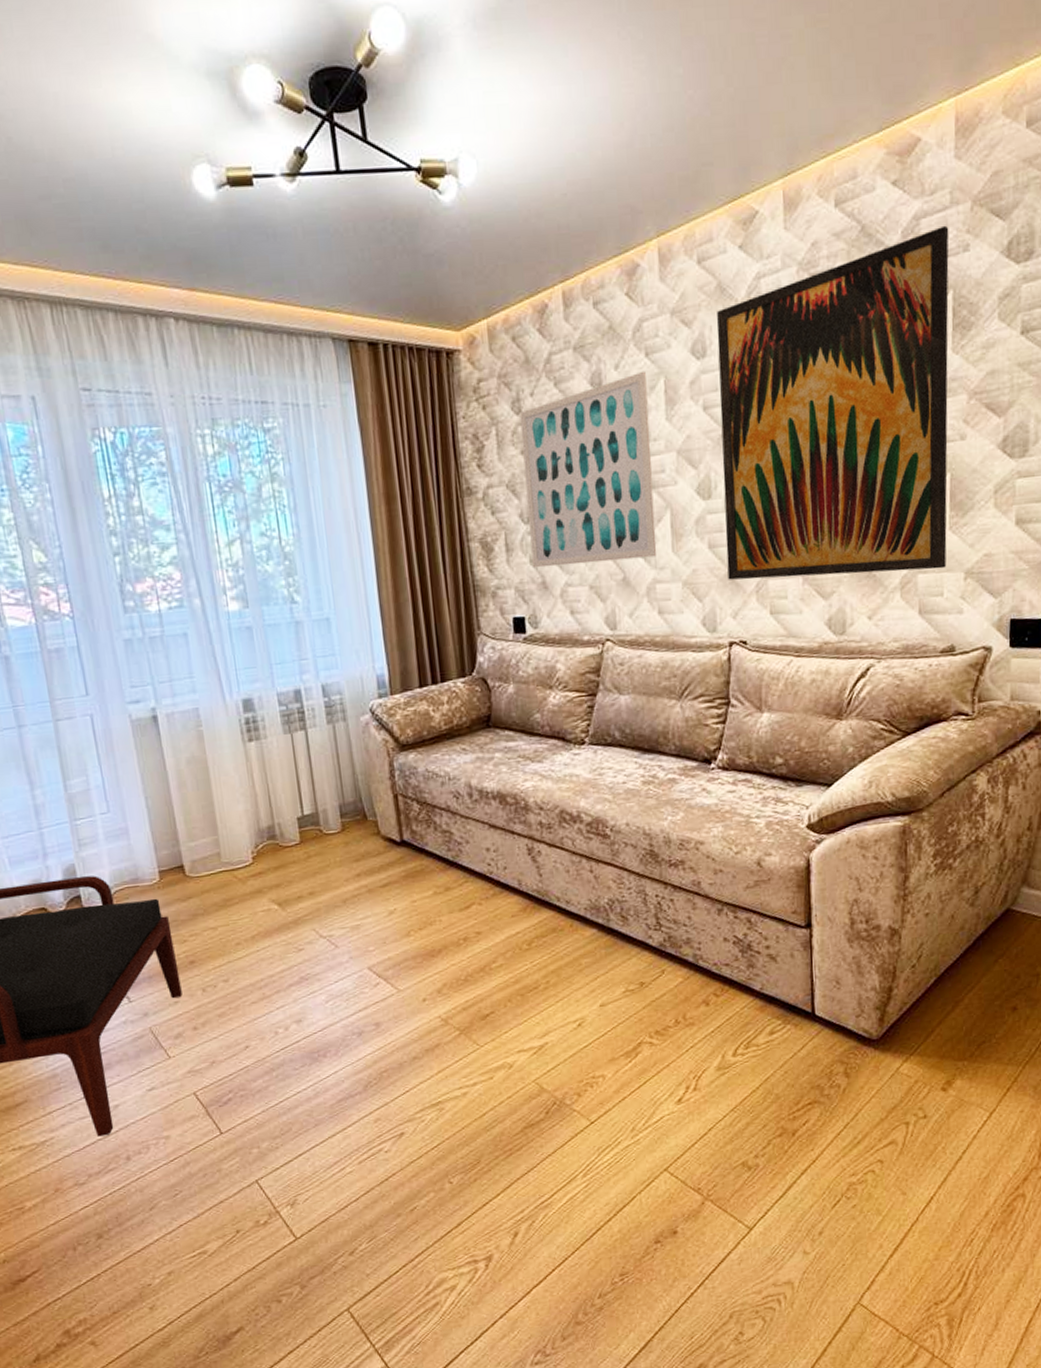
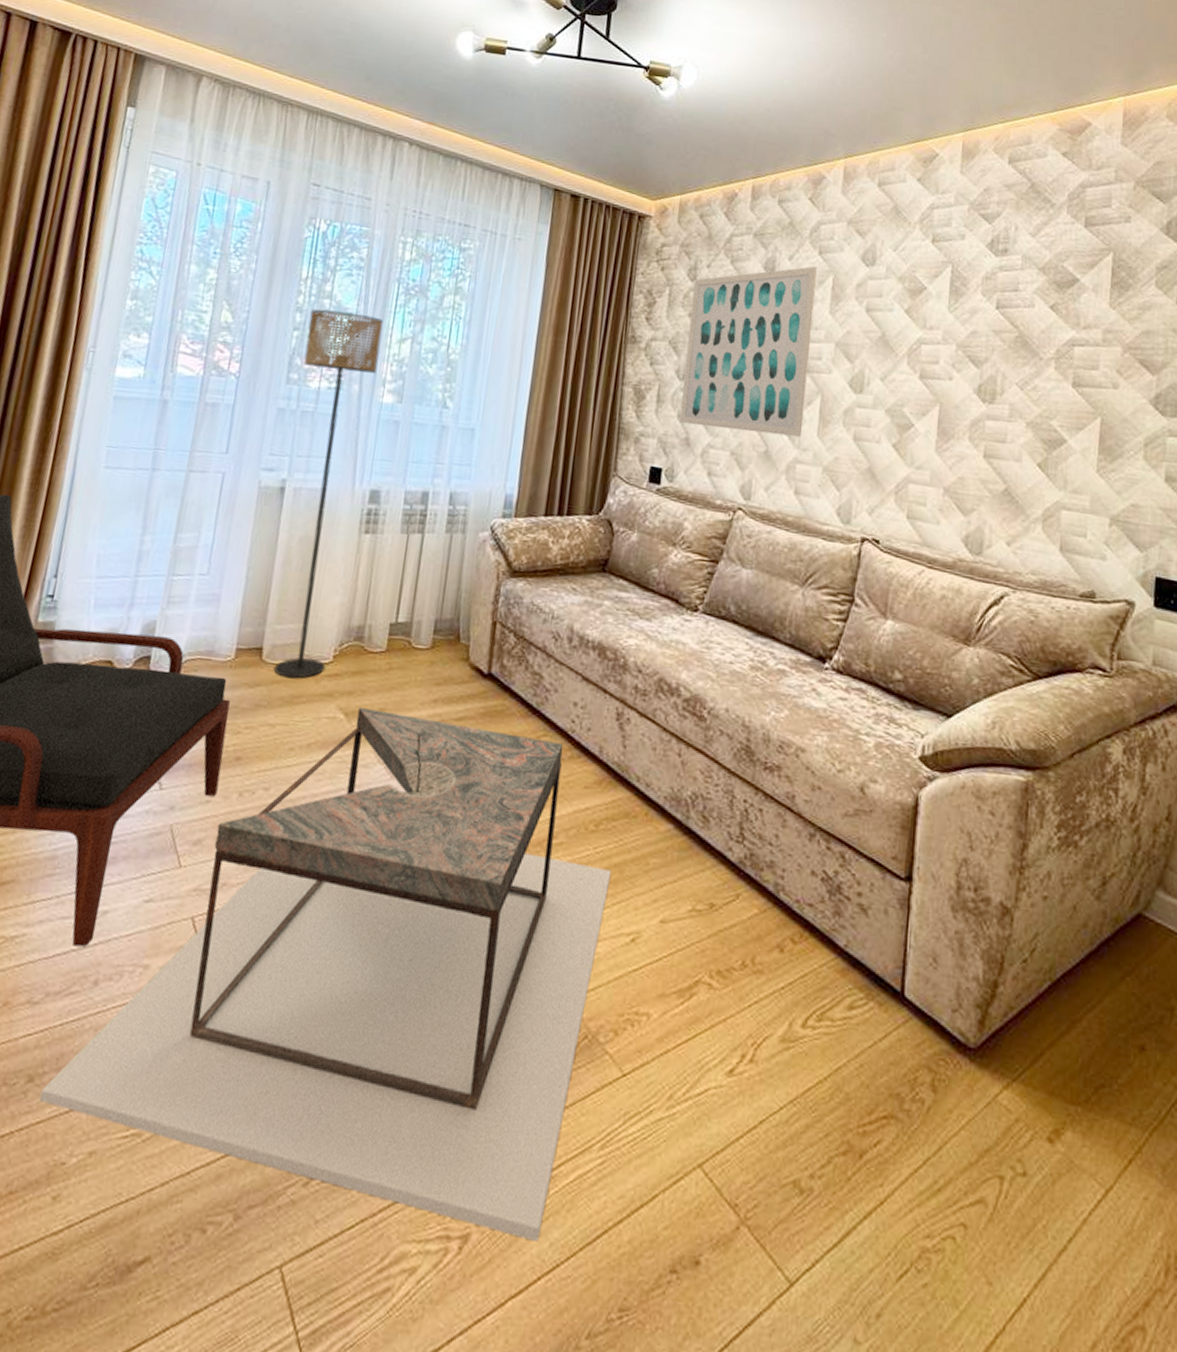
coffee table: none [111,885,551,1250] -> present [39,708,612,1242]
floor lamp: none [125,523,248,886] -> present [273,309,384,679]
wall art: present [716,225,949,580] -> none [869,197,1113,510]

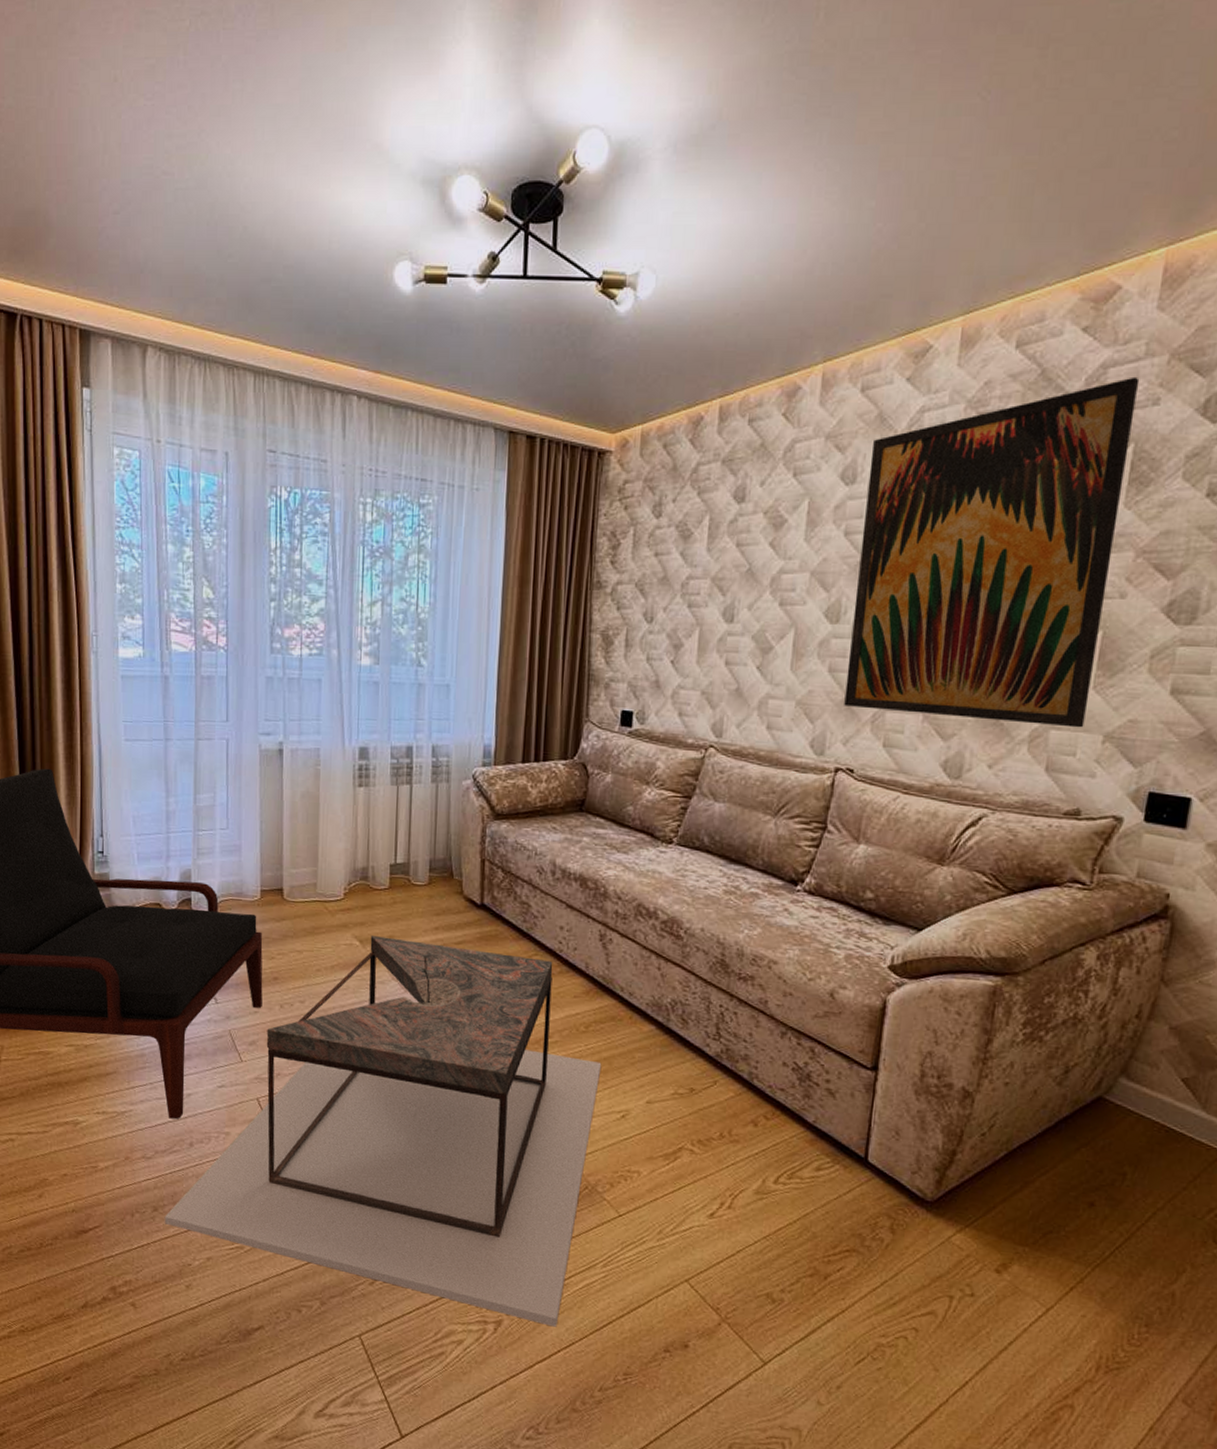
floor lamp: present [273,309,384,679] -> none [283,578,353,914]
wall art: present [680,266,817,438] -> none [649,490,791,673]
wall art: none [869,197,1113,510] -> present [844,376,1140,728]

